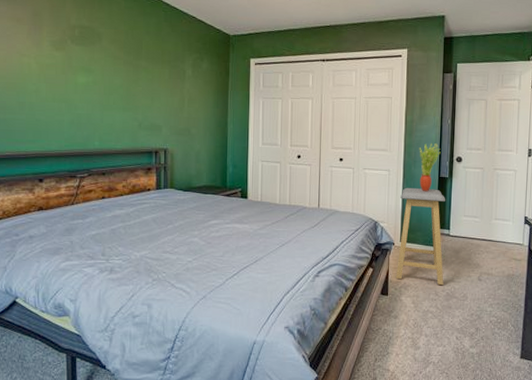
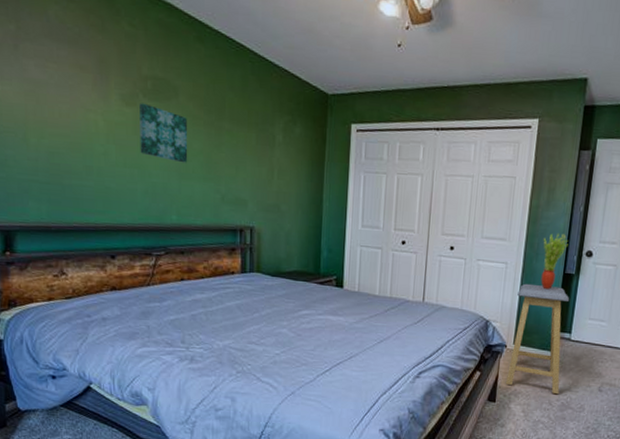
wall art: none [67,48,110,96] -> present [140,103,188,163]

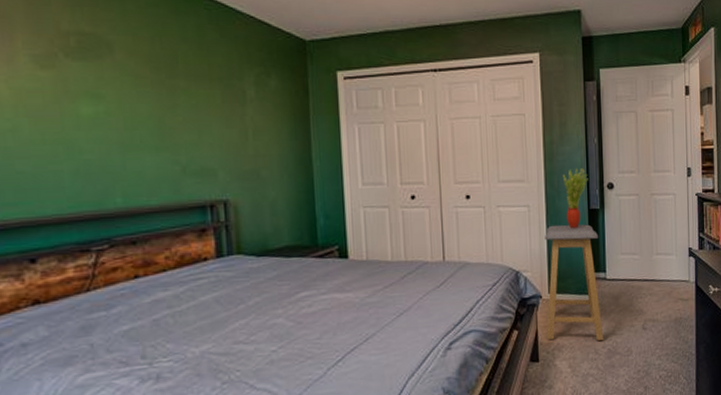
wall art: present [140,103,188,163] -> none [60,64,133,132]

